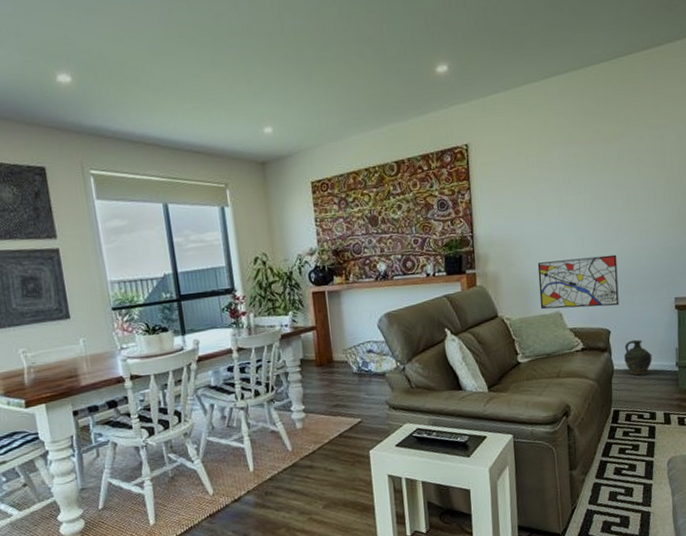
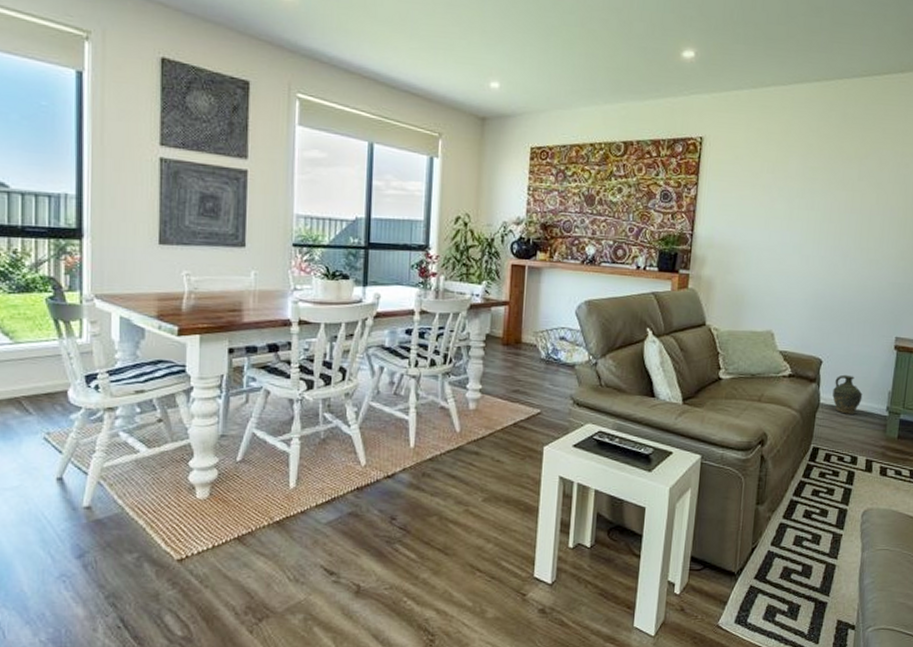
wall art: present [537,254,619,310] -> none [752,275,841,335]

